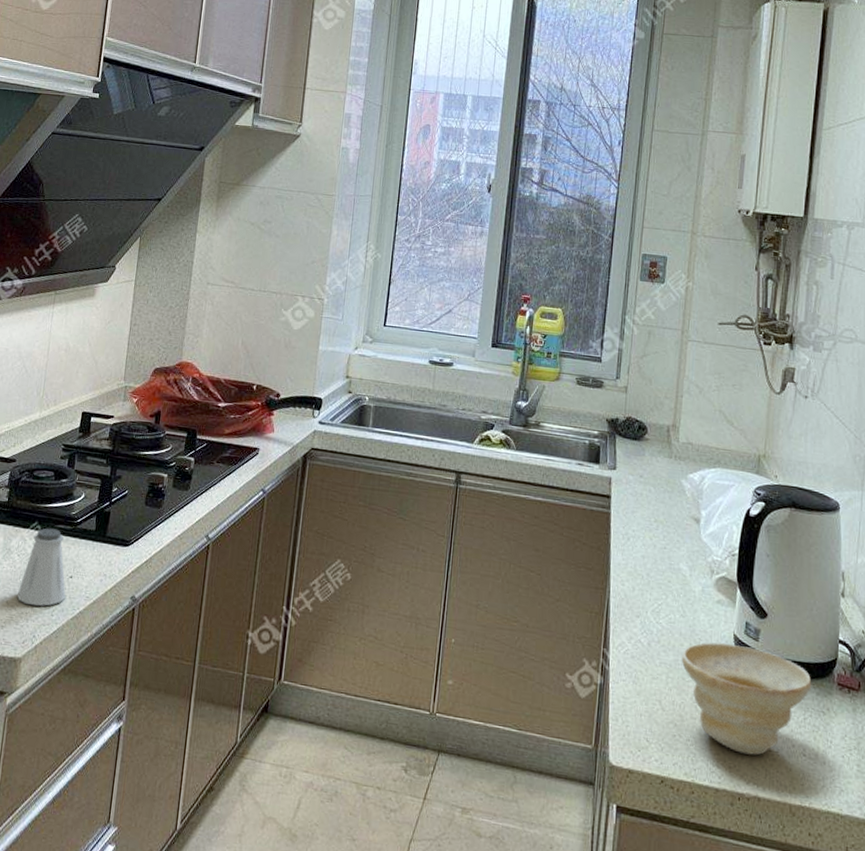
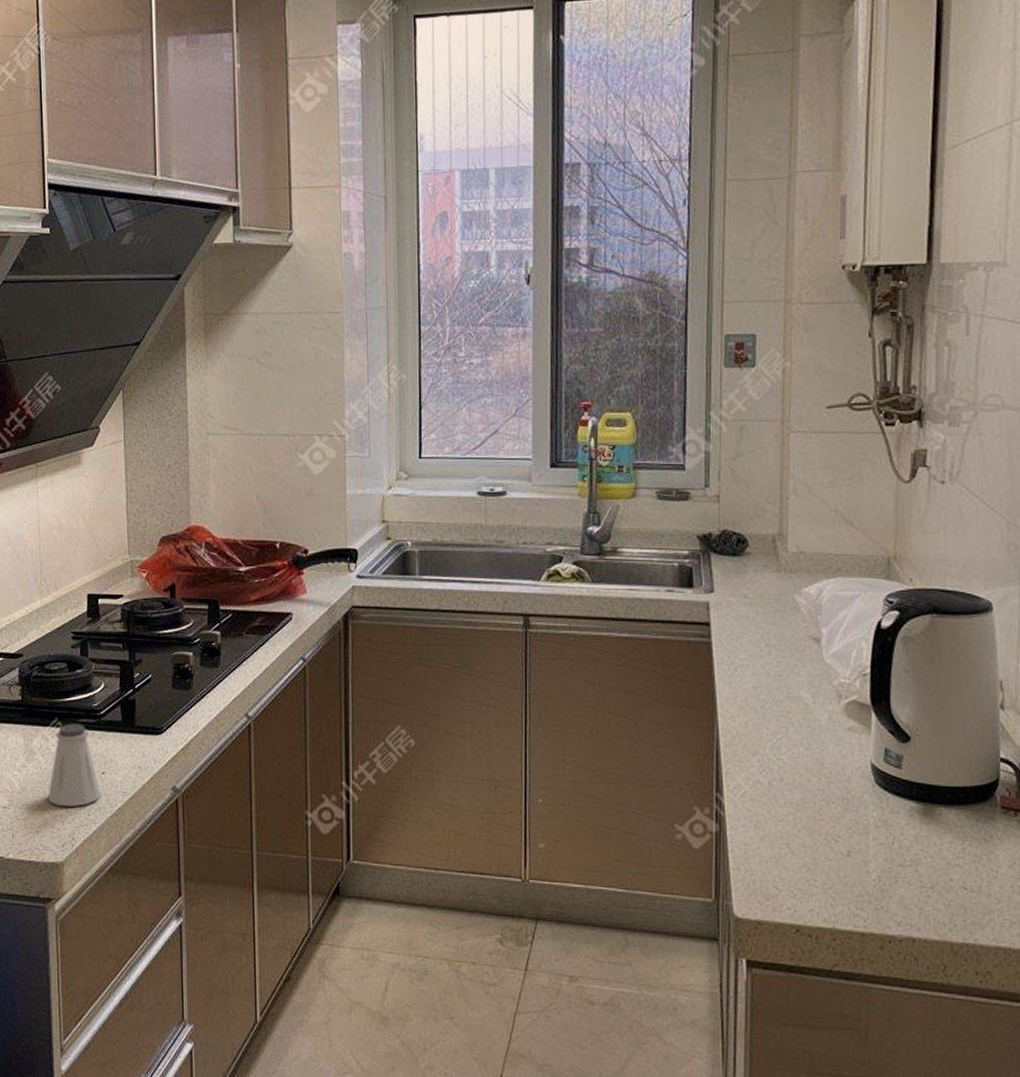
bowl: present [681,642,812,756] -> none [810,775,970,894]

